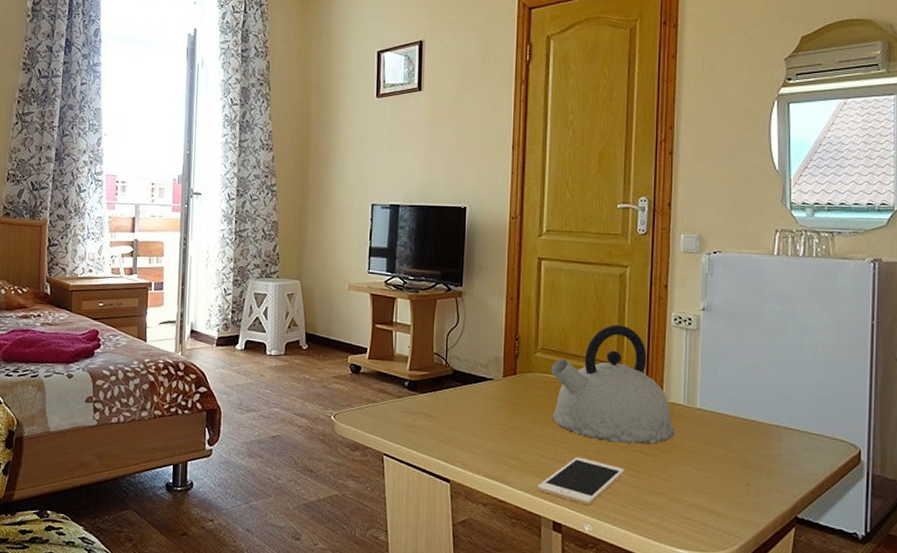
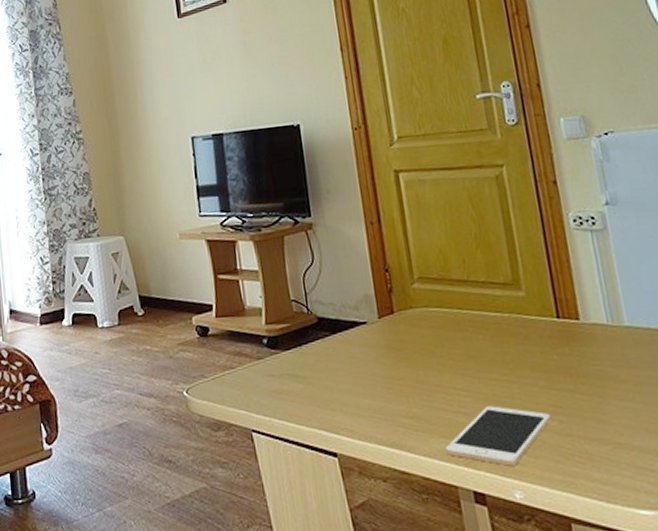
kettle: present [550,325,675,444] -> none [434,236,605,382]

